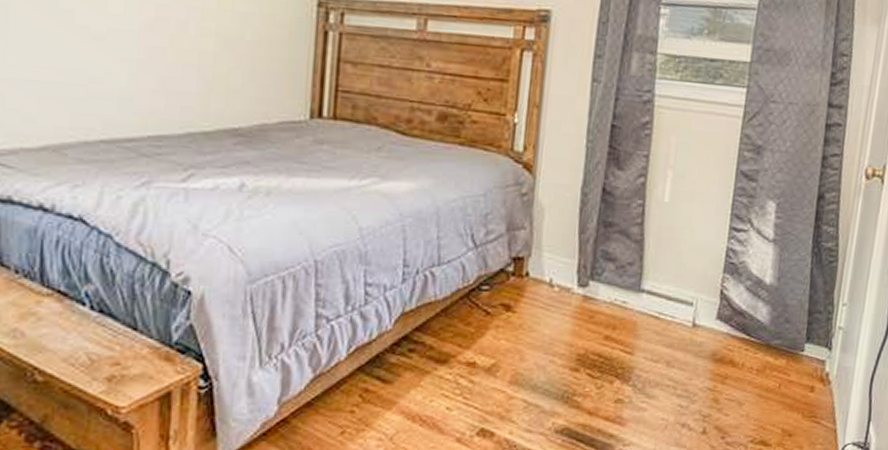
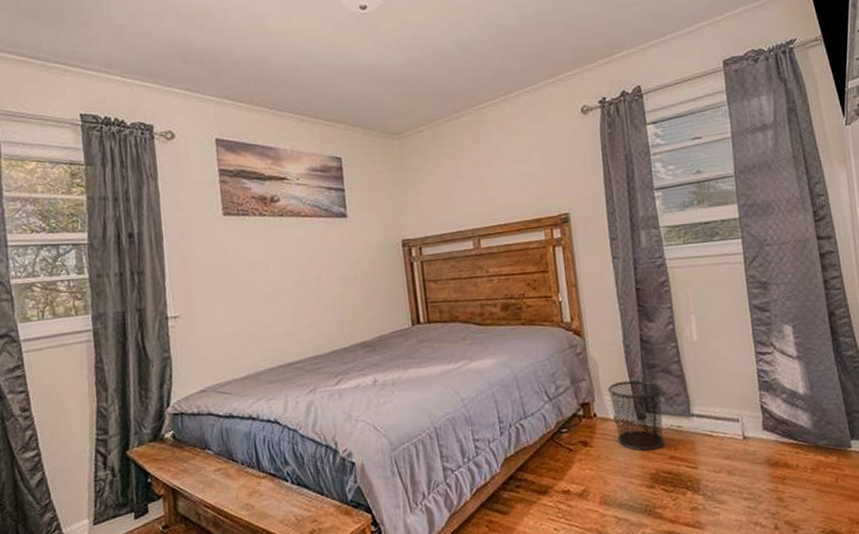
waste bin: none [548,237,615,325] -> present [608,380,665,451]

